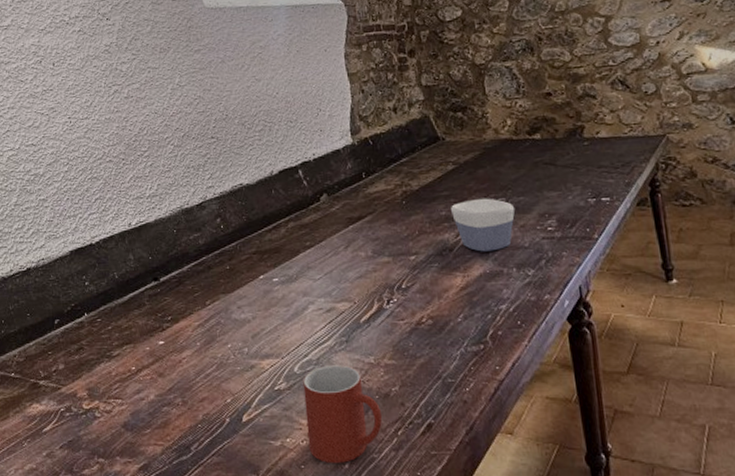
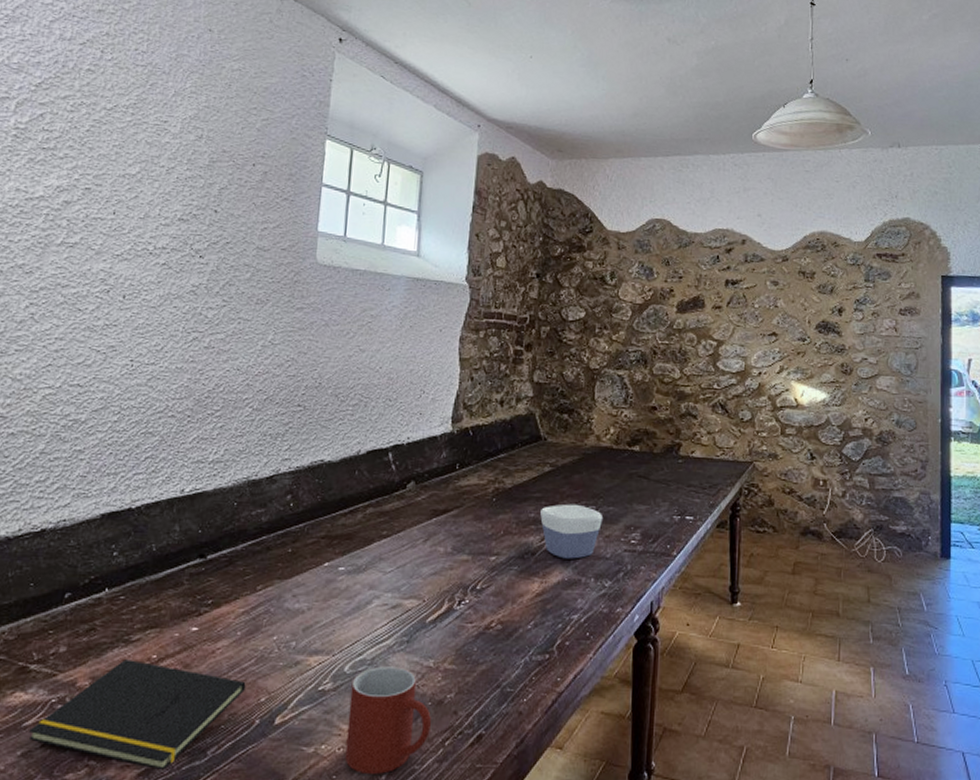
notepad: none [49,372,213,465] -> present [29,659,246,771]

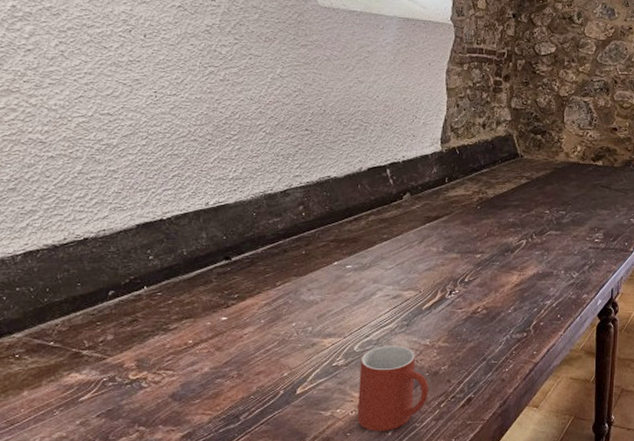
notepad: present [29,659,246,771] -> none [85,345,271,433]
bowl: present [540,504,604,559] -> none [518,210,572,256]

